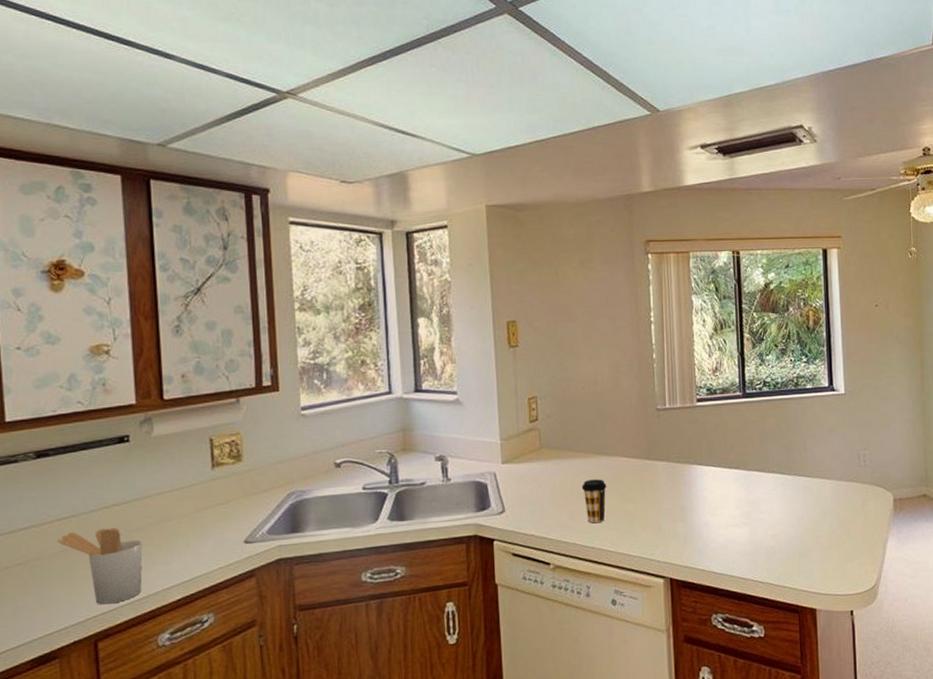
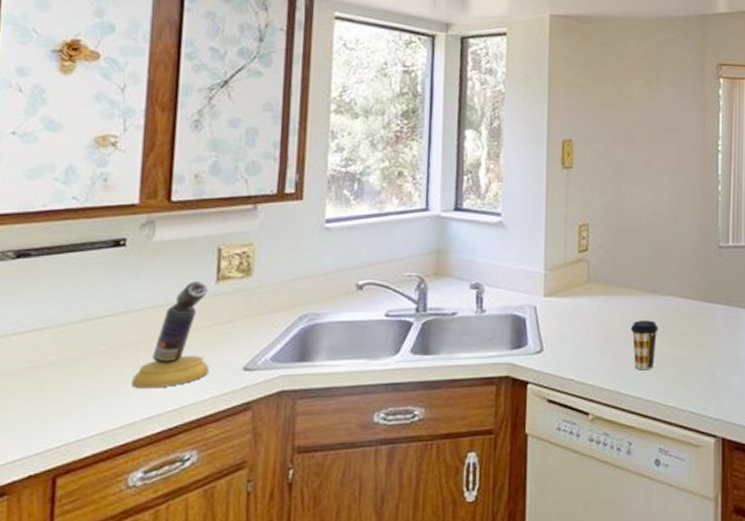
utensil holder: present [57,527,143,605] -> none [26,343,125,434]
spray can: none [150,469,215,564] -> present [131,282,209,389]

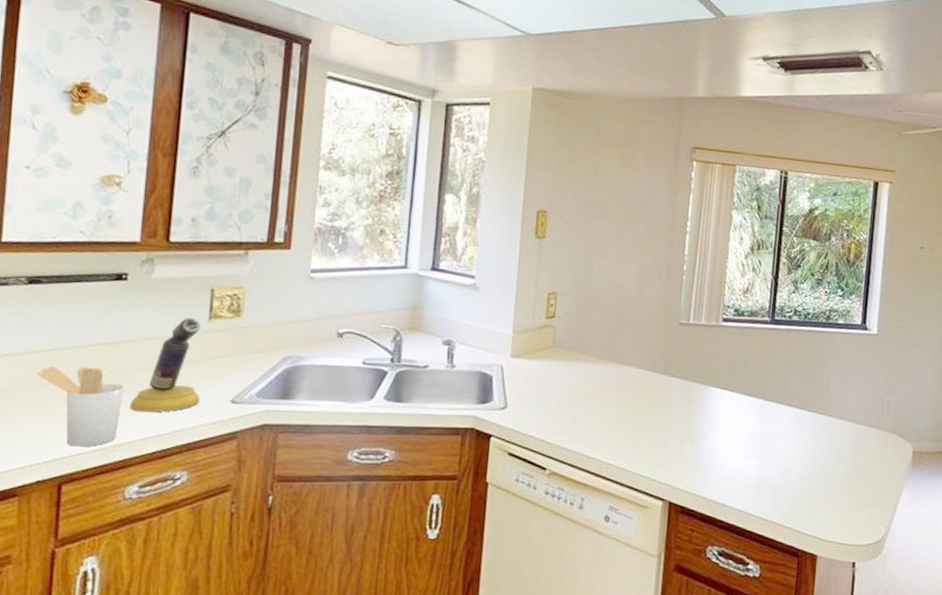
utensil holder: none [26,343,125,434] -> present [36,366,124,447]
coffee cup: present [630,320,659,370] -> none [590,387,617,434]

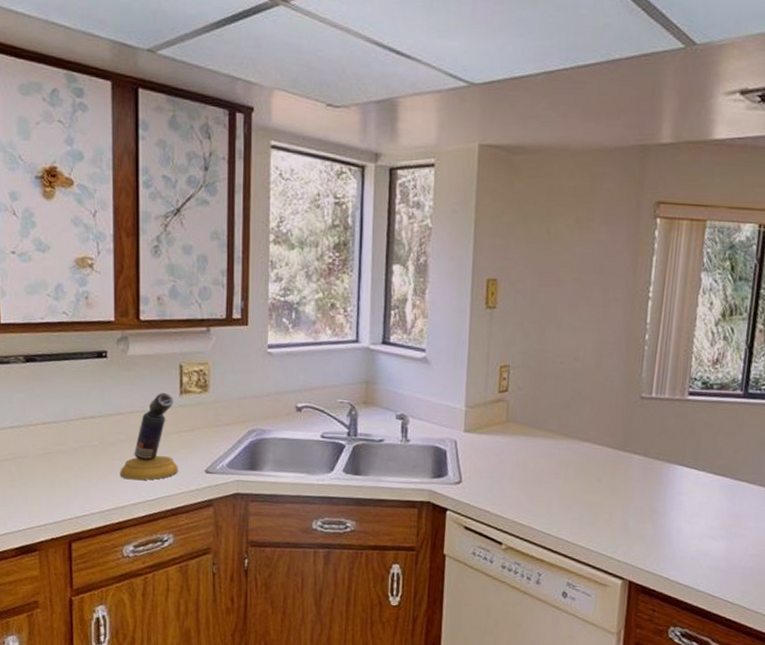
utensil holder: present [36,366,124,447] -> none [41,437,114,510]

